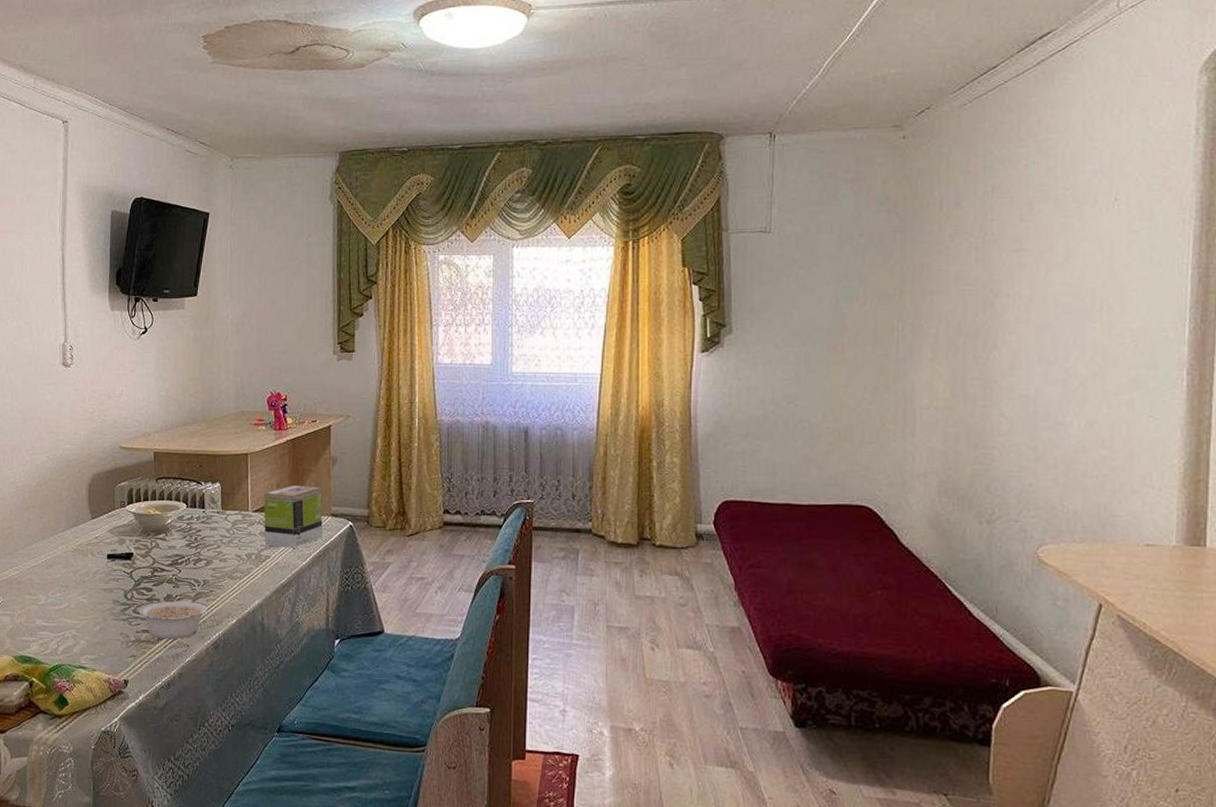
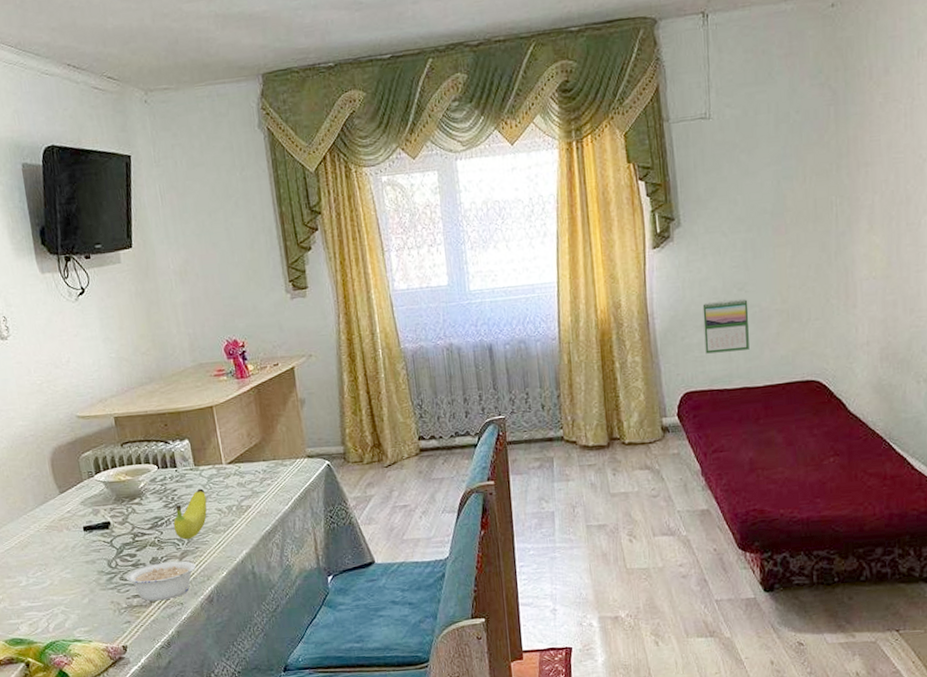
fruit: none [192,532,228,582] -> present [173,488,207,540]
tea box: present [264,485,323,548] -> none [236,430,301,495]
calendar: none [748,411,797,465] -> present [702,298,749,354]

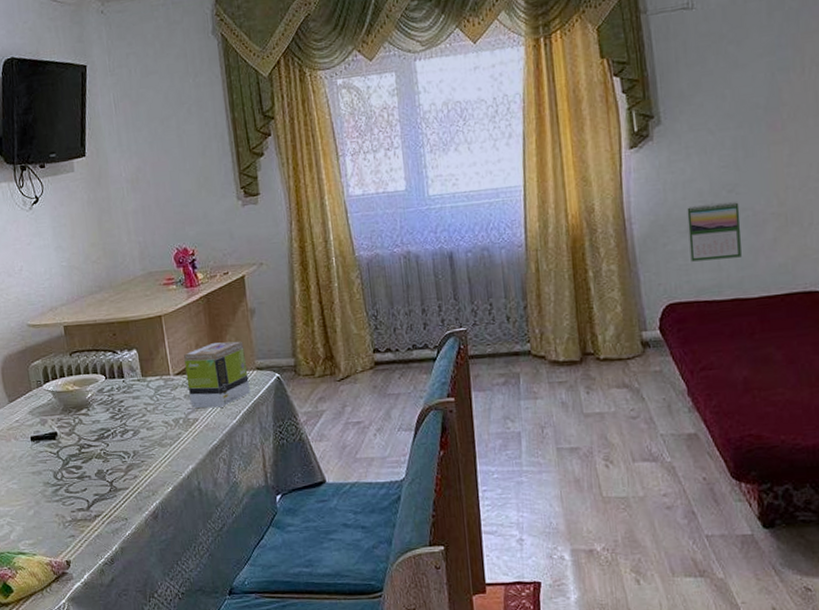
legume: present [126,561,196,602] -> none [72,474,141,516]
fruit: present [173,488,207,540] -> none [119,400,154,453]
tea box: none [236,430,301,495] -> present [184,341,250,408]

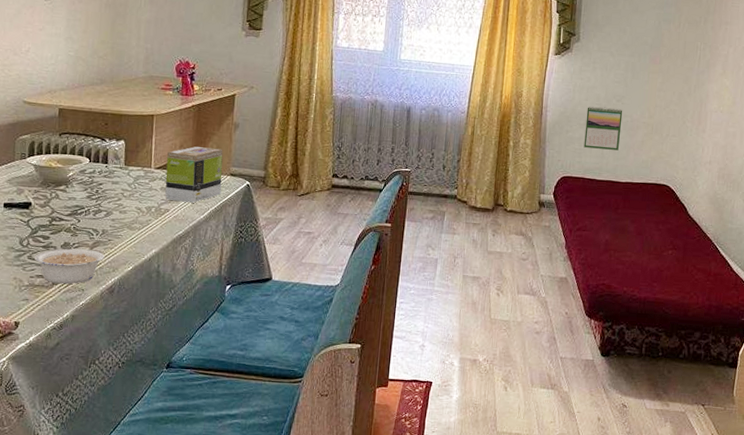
legume: none [72,474,141,516] -> present [35,248,105,285]

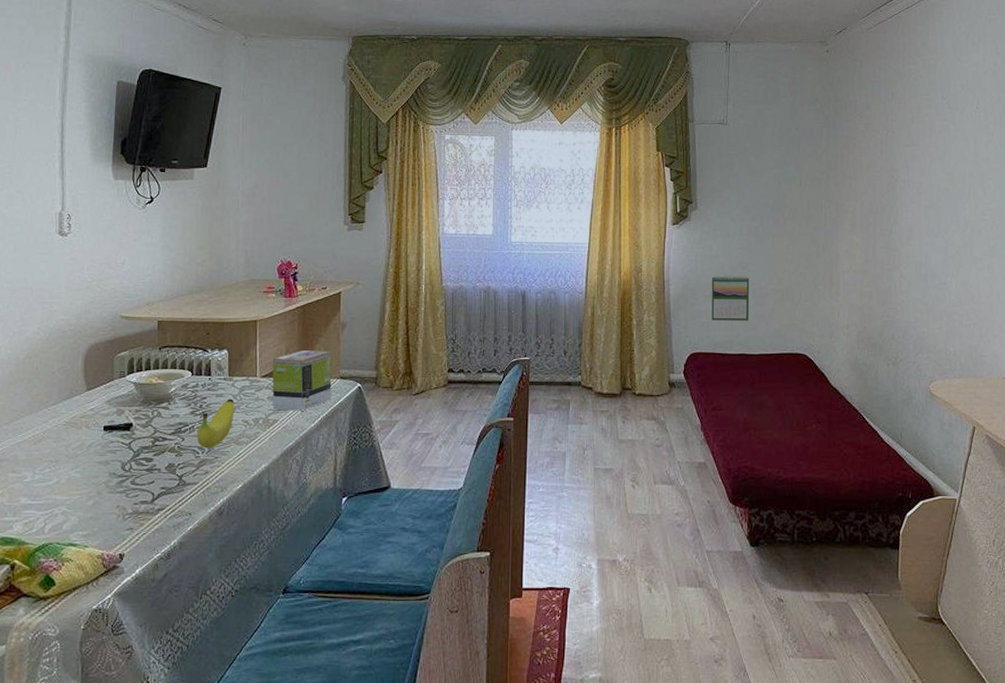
legume: present [35,248,105,285] -> none [138,470,212,509]
fruit: none [91,186,129,231] -> present [196,399,235,449]

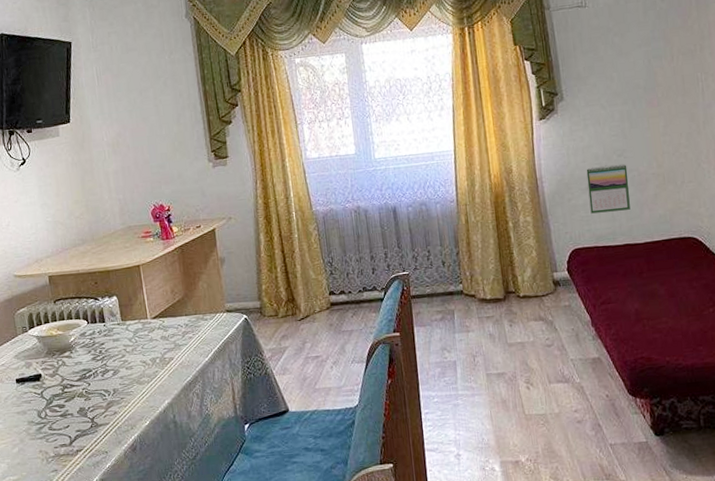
fruit: present [196,399,235,449] -> none [100,342,133,391]
tea box: present [272,351,332,411] -> none [160,286,221,348]

